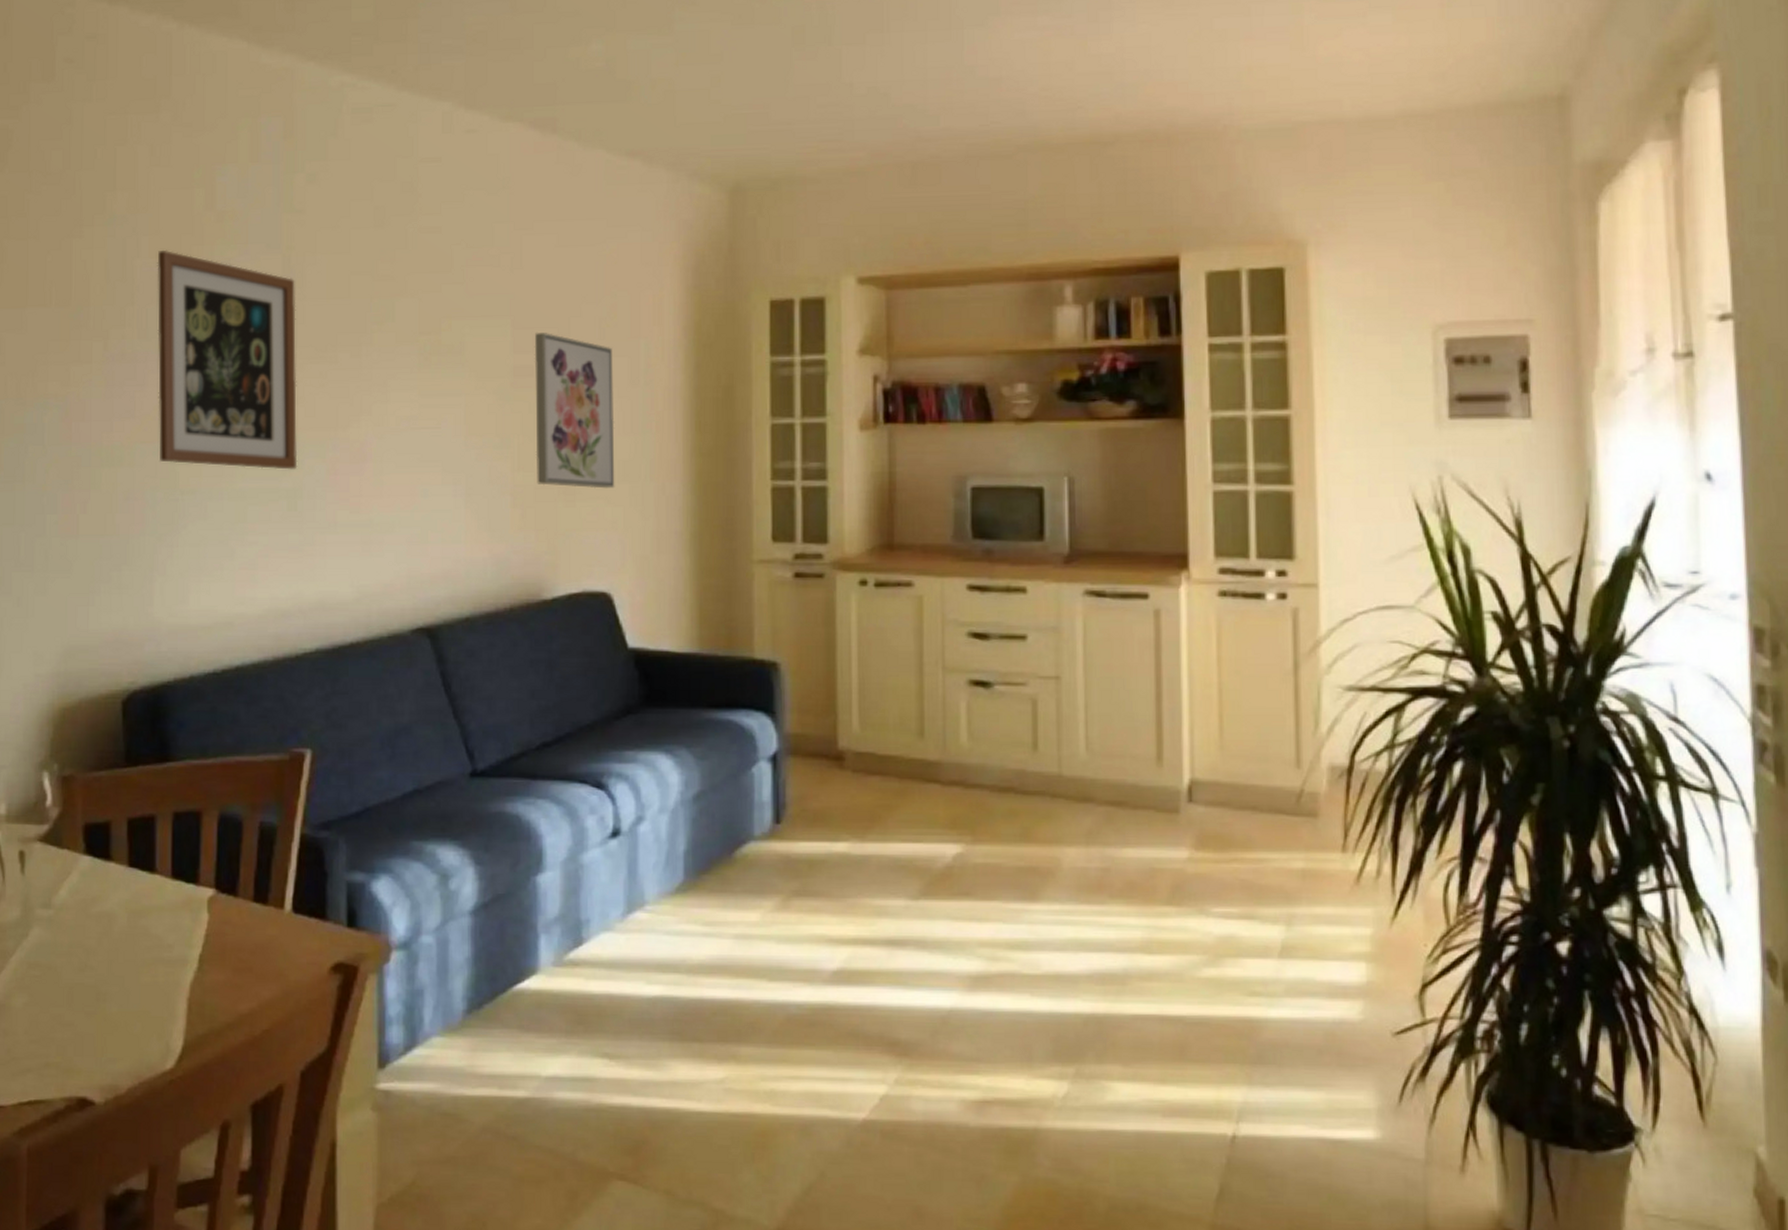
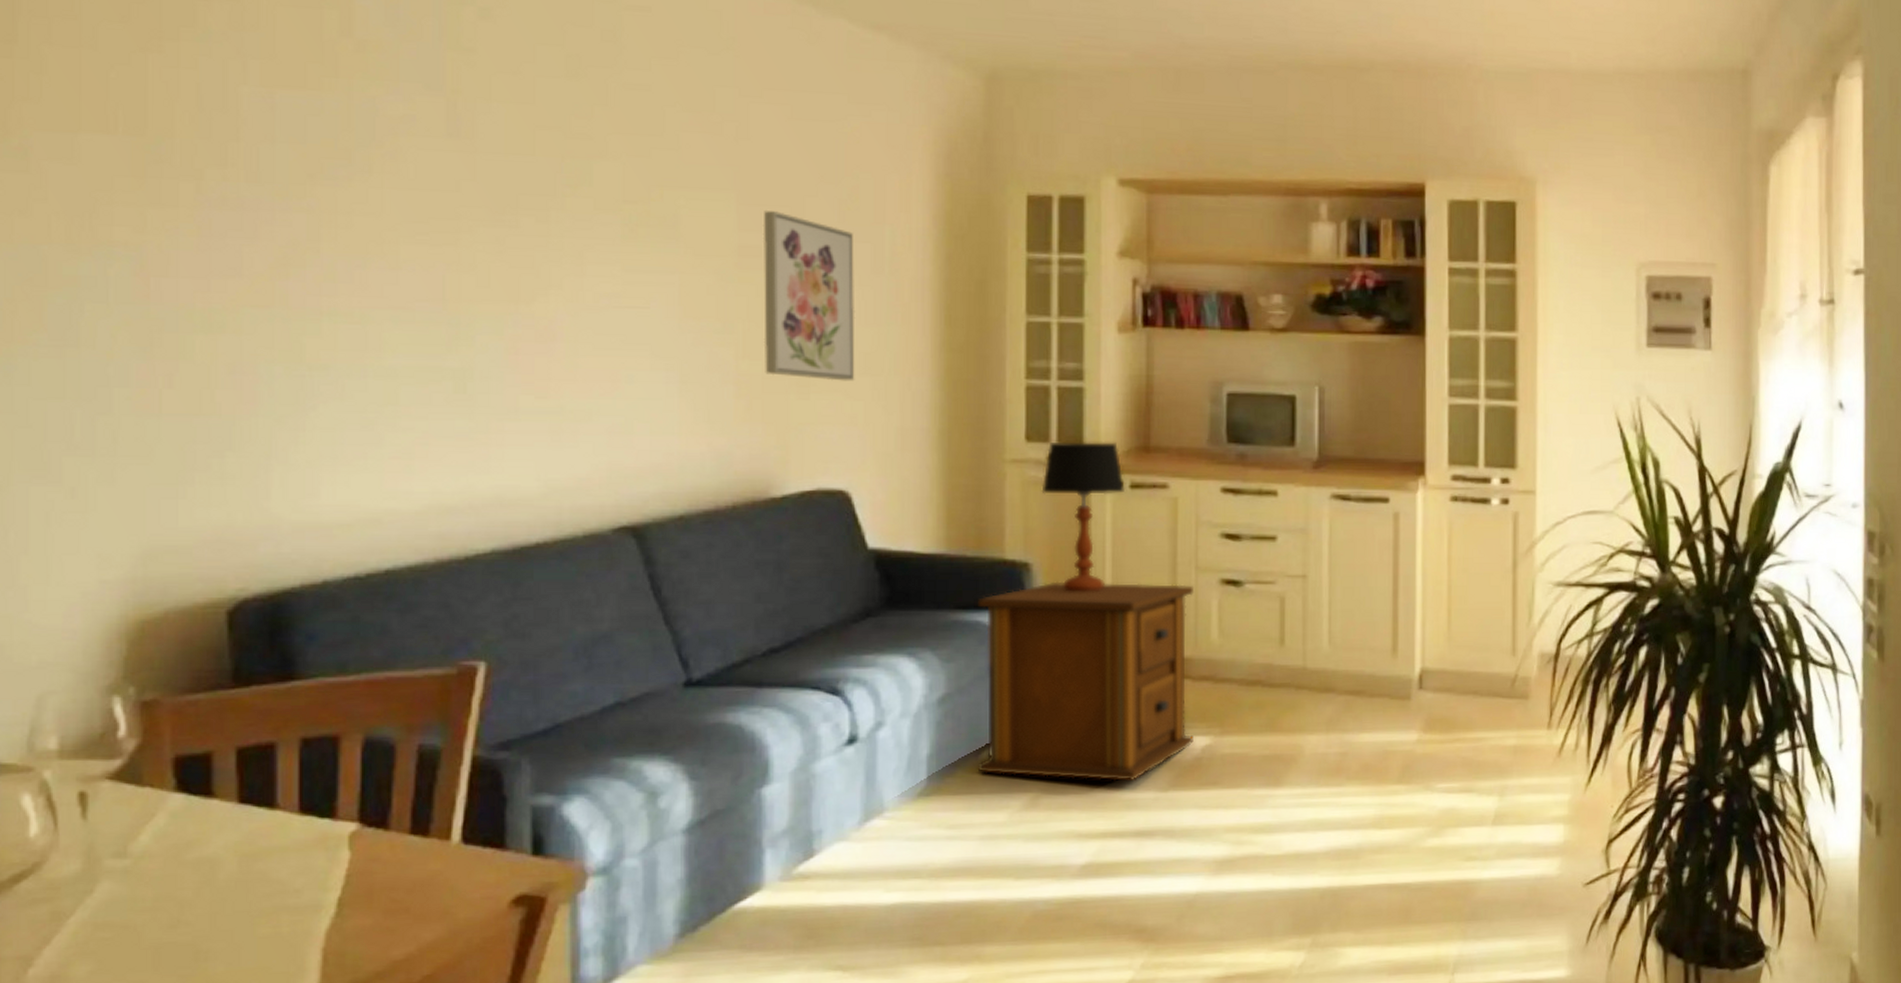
wall art: present [157,249,298,470] -> none [272,78,467,347]
side table: none [728,681,946,888] -> present [977,581,1195,782]
table lamp: none [788,541,871,692] -> present [1041,441,1126,592]

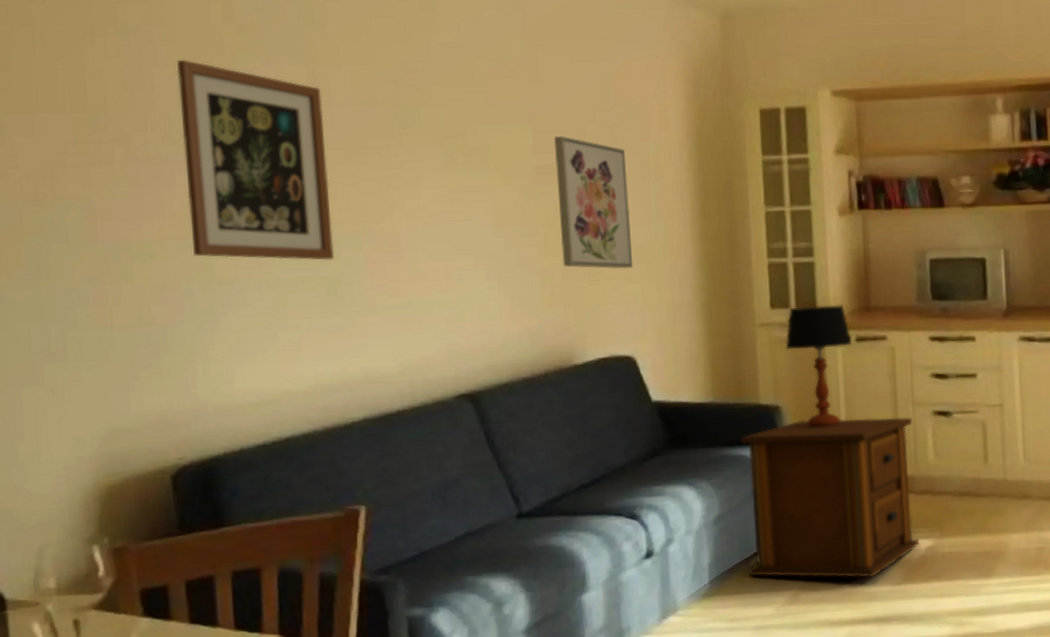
wall art: none [272,78,467,347] -> present [177,59,335,260]

